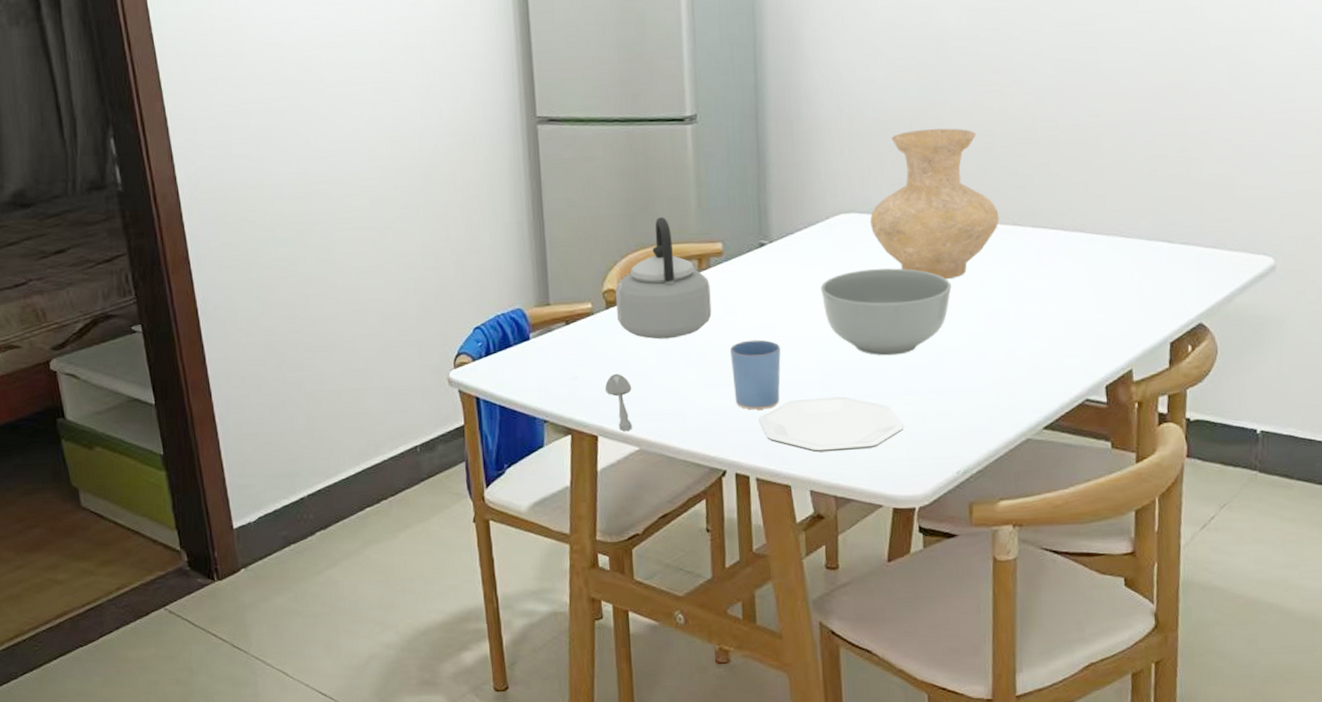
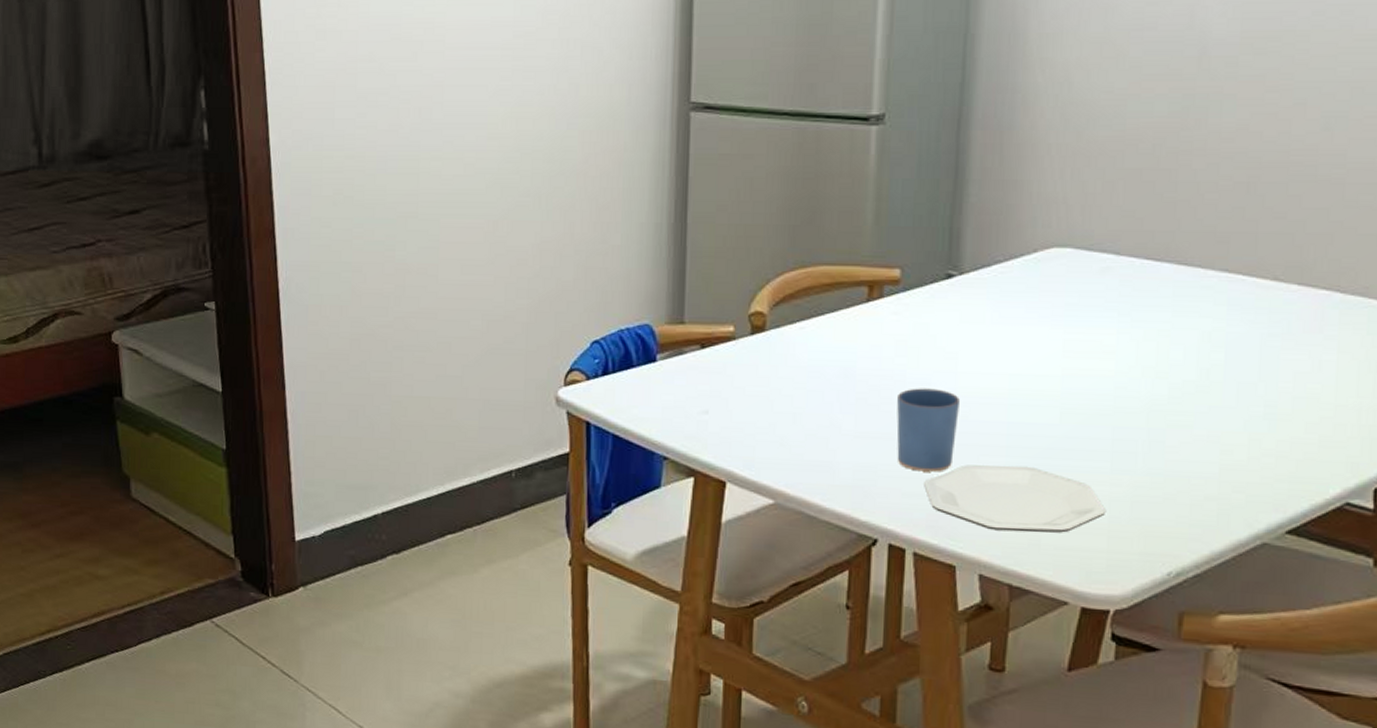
spoon: present [605,374,632,432] -> none [741,412,773,481]
teapot: present [615,217,712,340] -> none [763,232,881,377]
bowl: present [820,268,952,356] -> none [1017,317,1185,424]
vase: present [869,128,999,280] -> none [1088,154,1257,339]

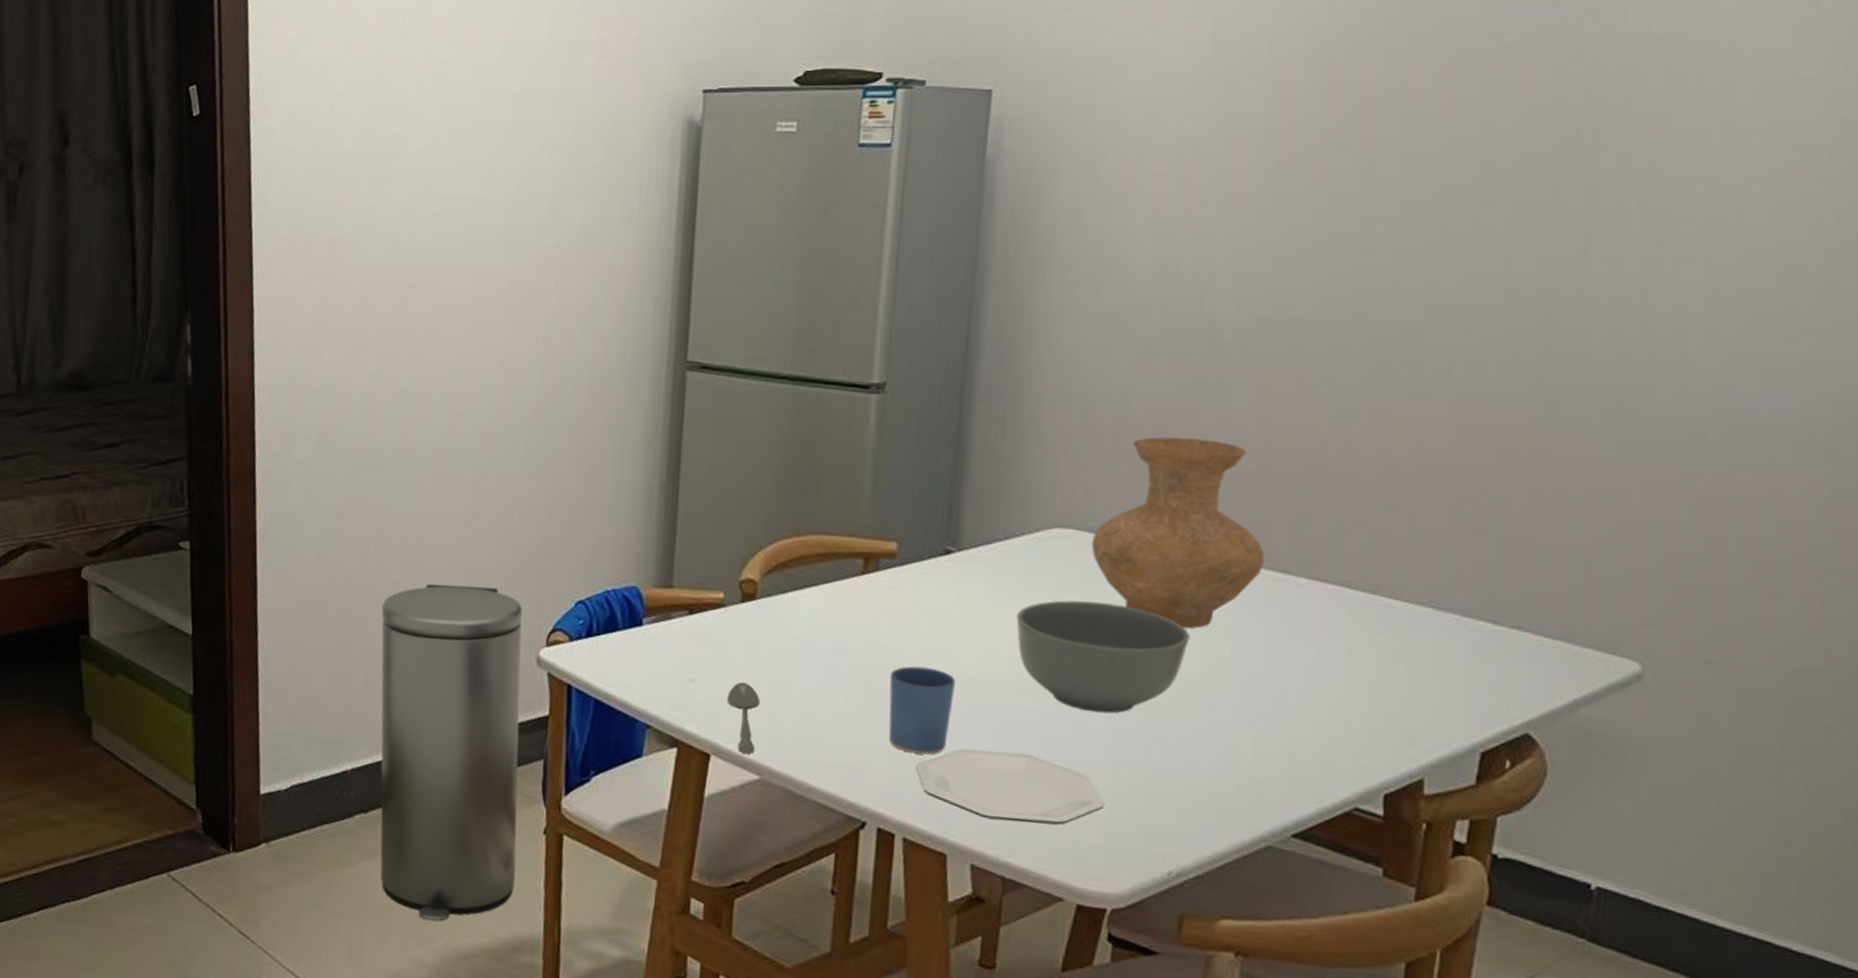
pedal bin: none [403,331,544,654] -> present [380,583,522,922]
spoon: none [741,412,773,481] -> present [727,683,761,755]
bowl: none [1017,317,1185,424] -> present [1016,600,1190,714]
vase: none [1088,154,1257,339] -> present [1091,437,1265,629]

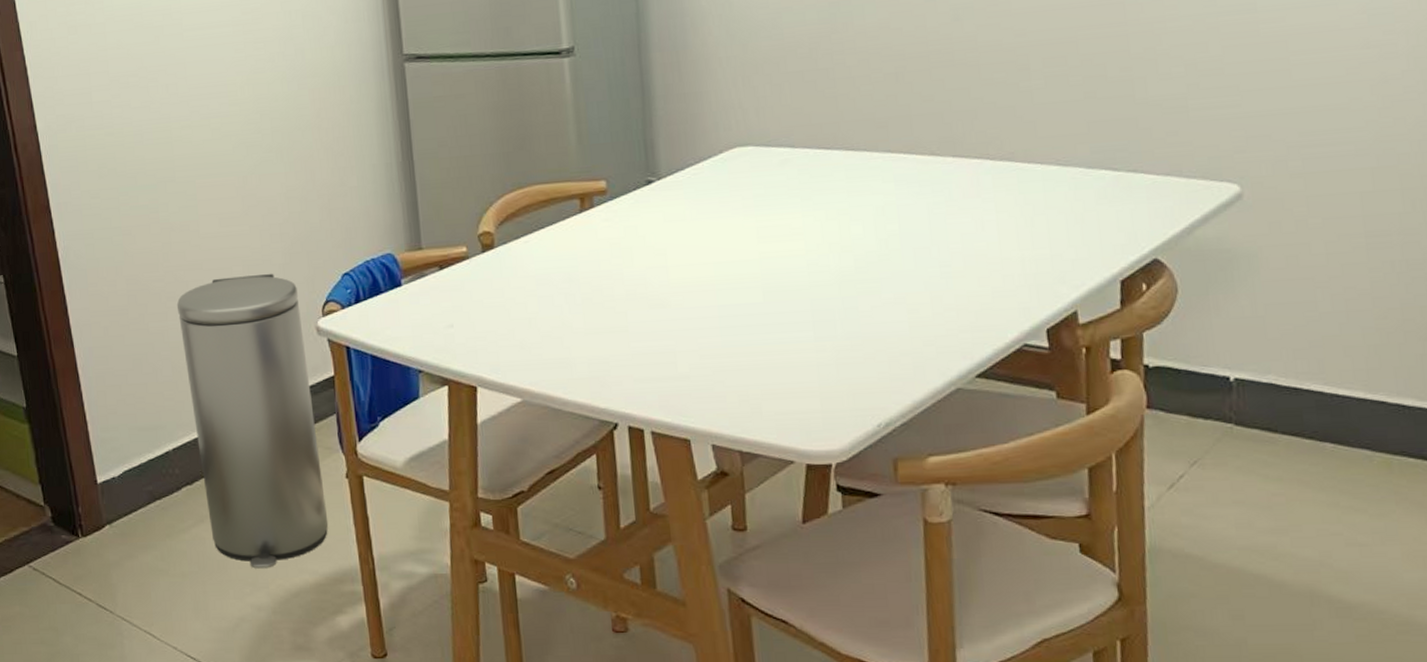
spoon: present [727,683,761,755] -> none [483,321,513,382]
mug: present [888,666,955,755] -> none [618,282,675,358]
plate: present [916,748,1105,825] -> none [652,343,816,404]
bowl: present [1016,600,1190,714] -> none [715,204,864,299]
vase: present [1091,437,1265,629] -> none [768,52,915,216]

